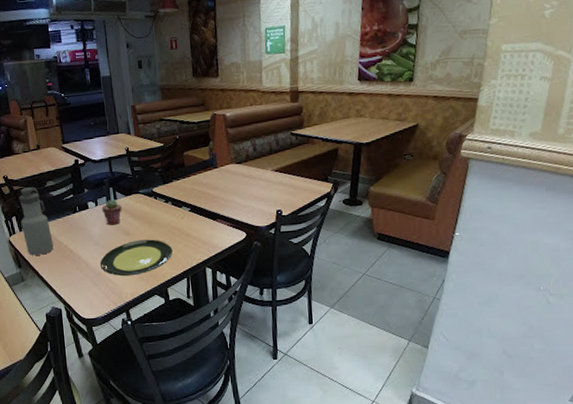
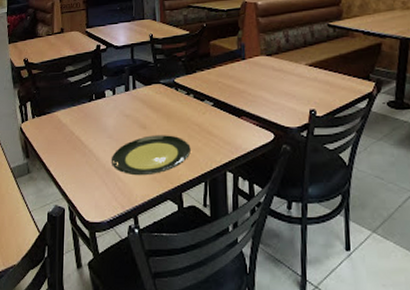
water bottle: present [19,187,54,256] -> none [35,71,65,145]
potted succulent: present [101,198,122,225] -> none [119,87,140,117]

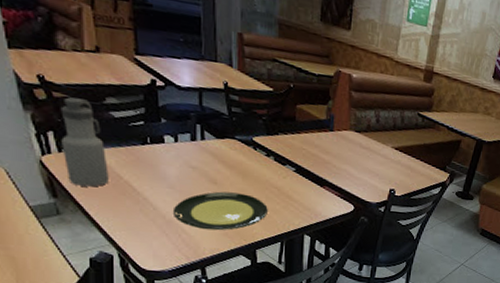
water bottle: none [35,71,65,145] -> present [60,97,109,187]

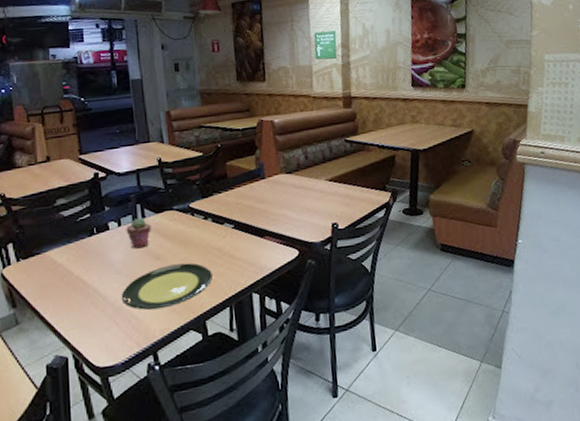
water bottle: present [60,97,109,187] -> none [18,206,61,291]
potted succulent: none [183,137,210,169] -> present [126,217,151,249]

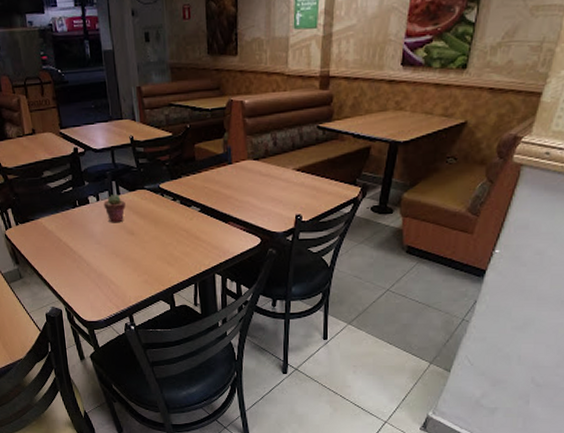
plate: present [121,263,213,310] -> none [101,240,180,279]

